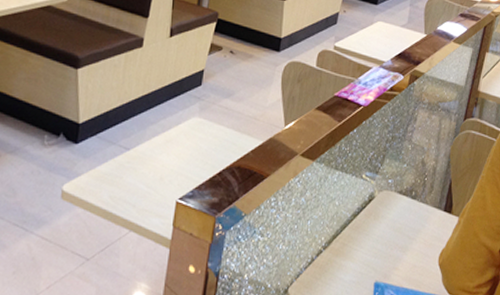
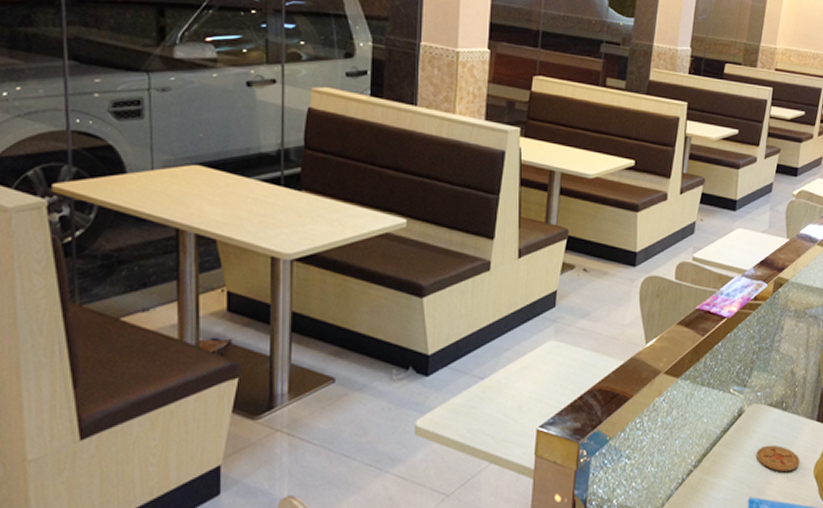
coaster: none [384,231,426,258] -> present [756,445,800,472]

